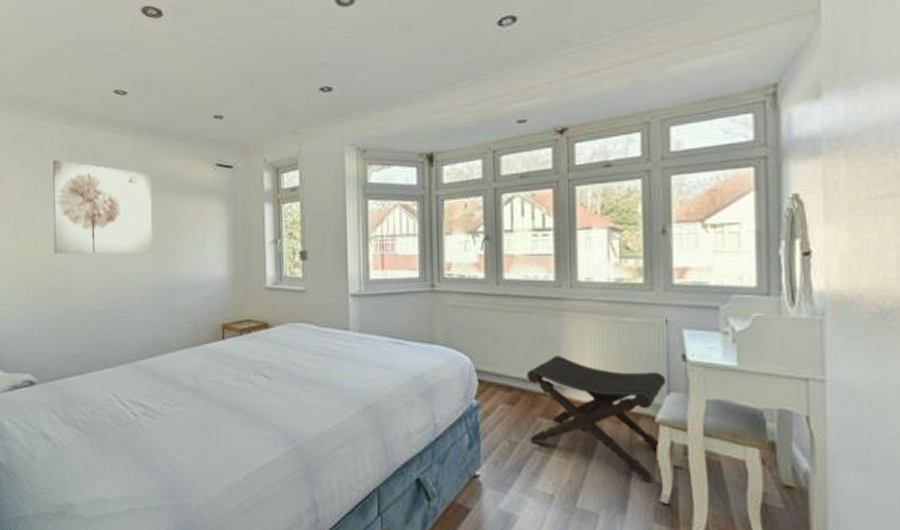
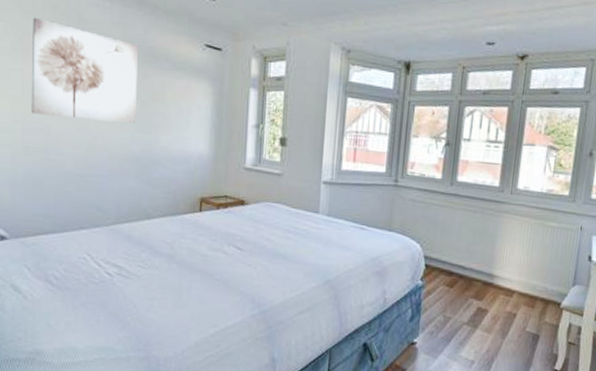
footstool: present [526,356,667,482] -> none [461,249,574,354]

